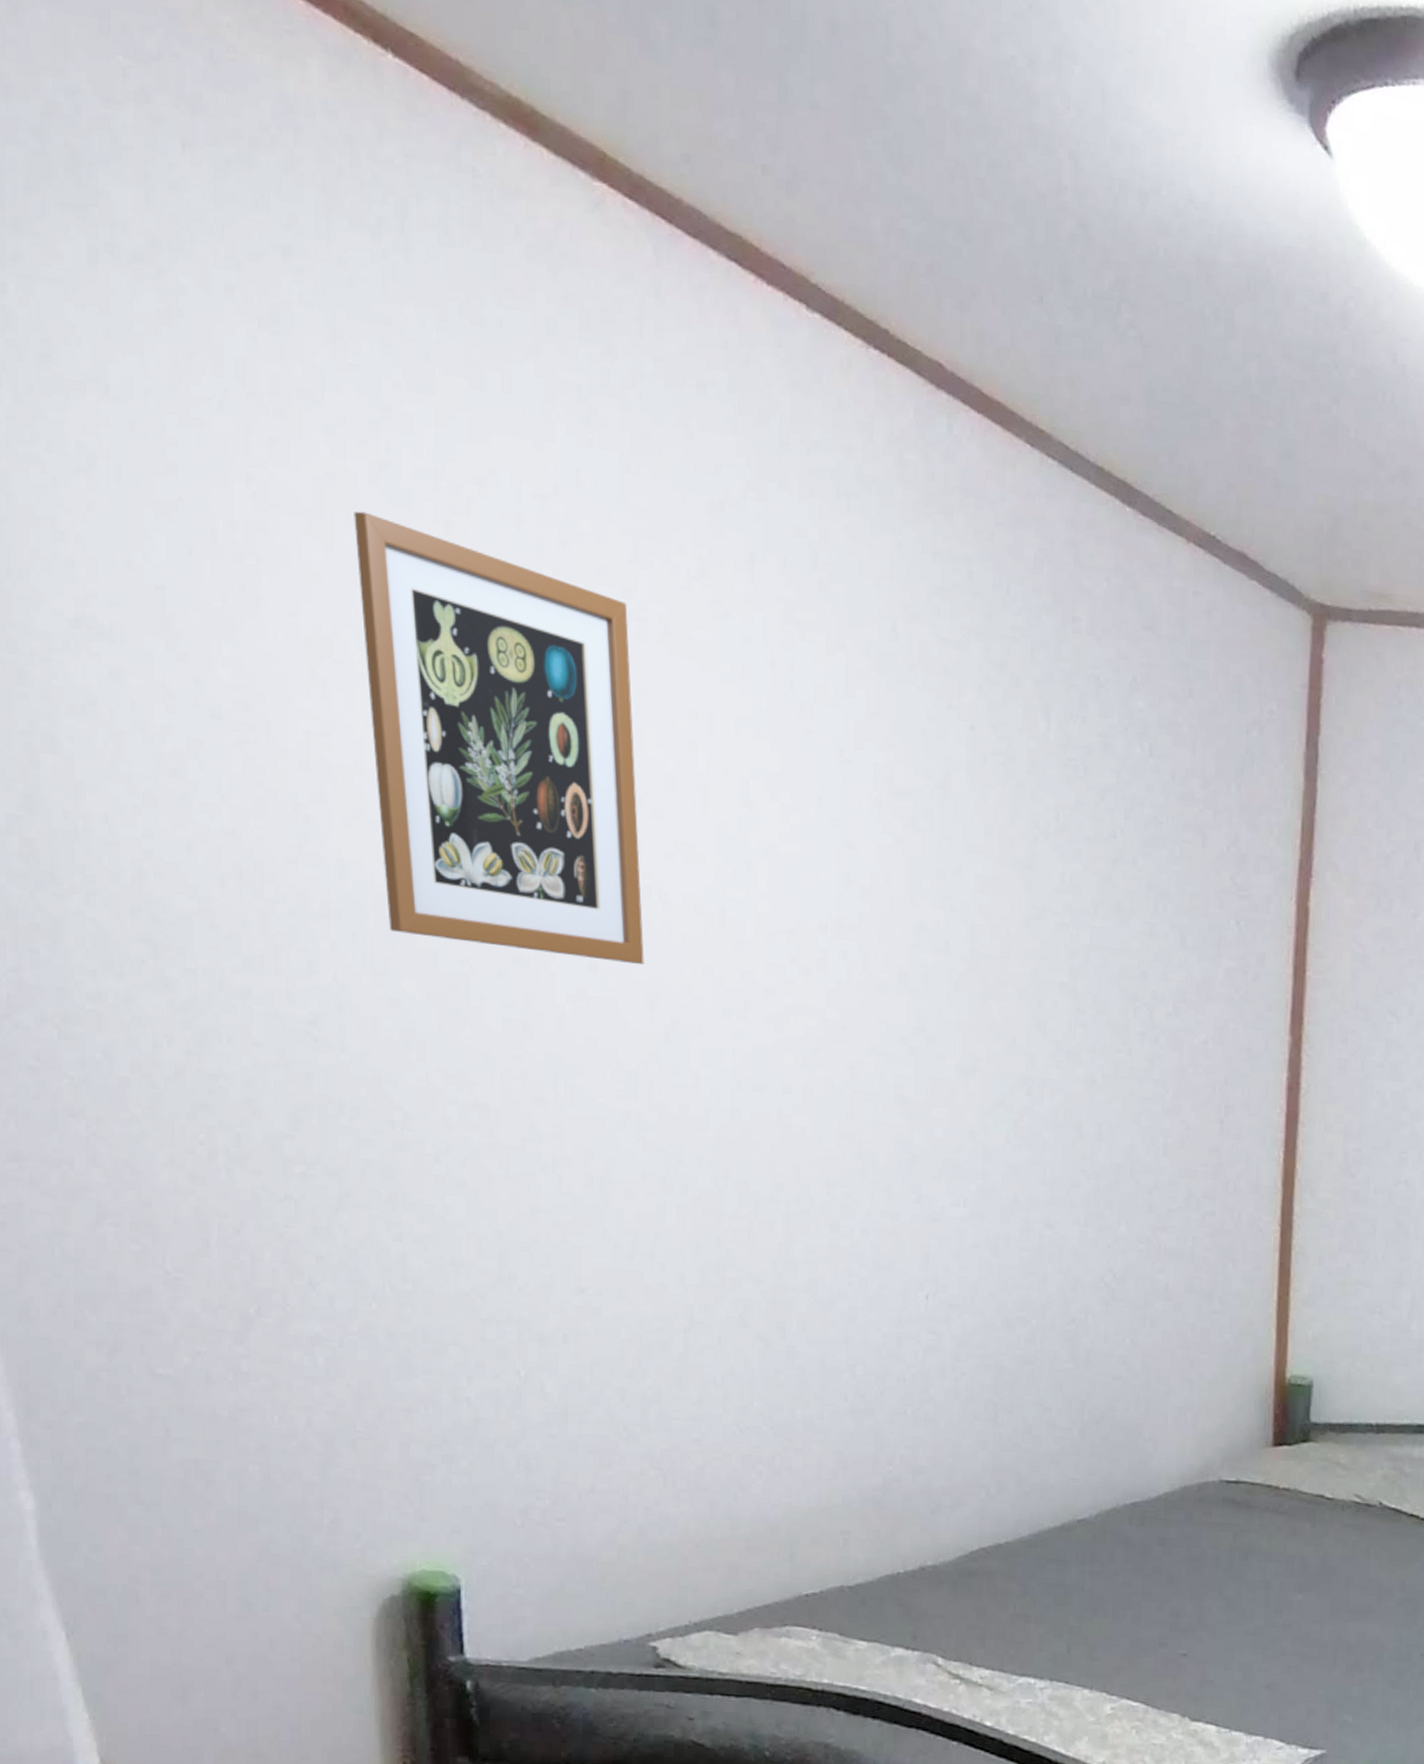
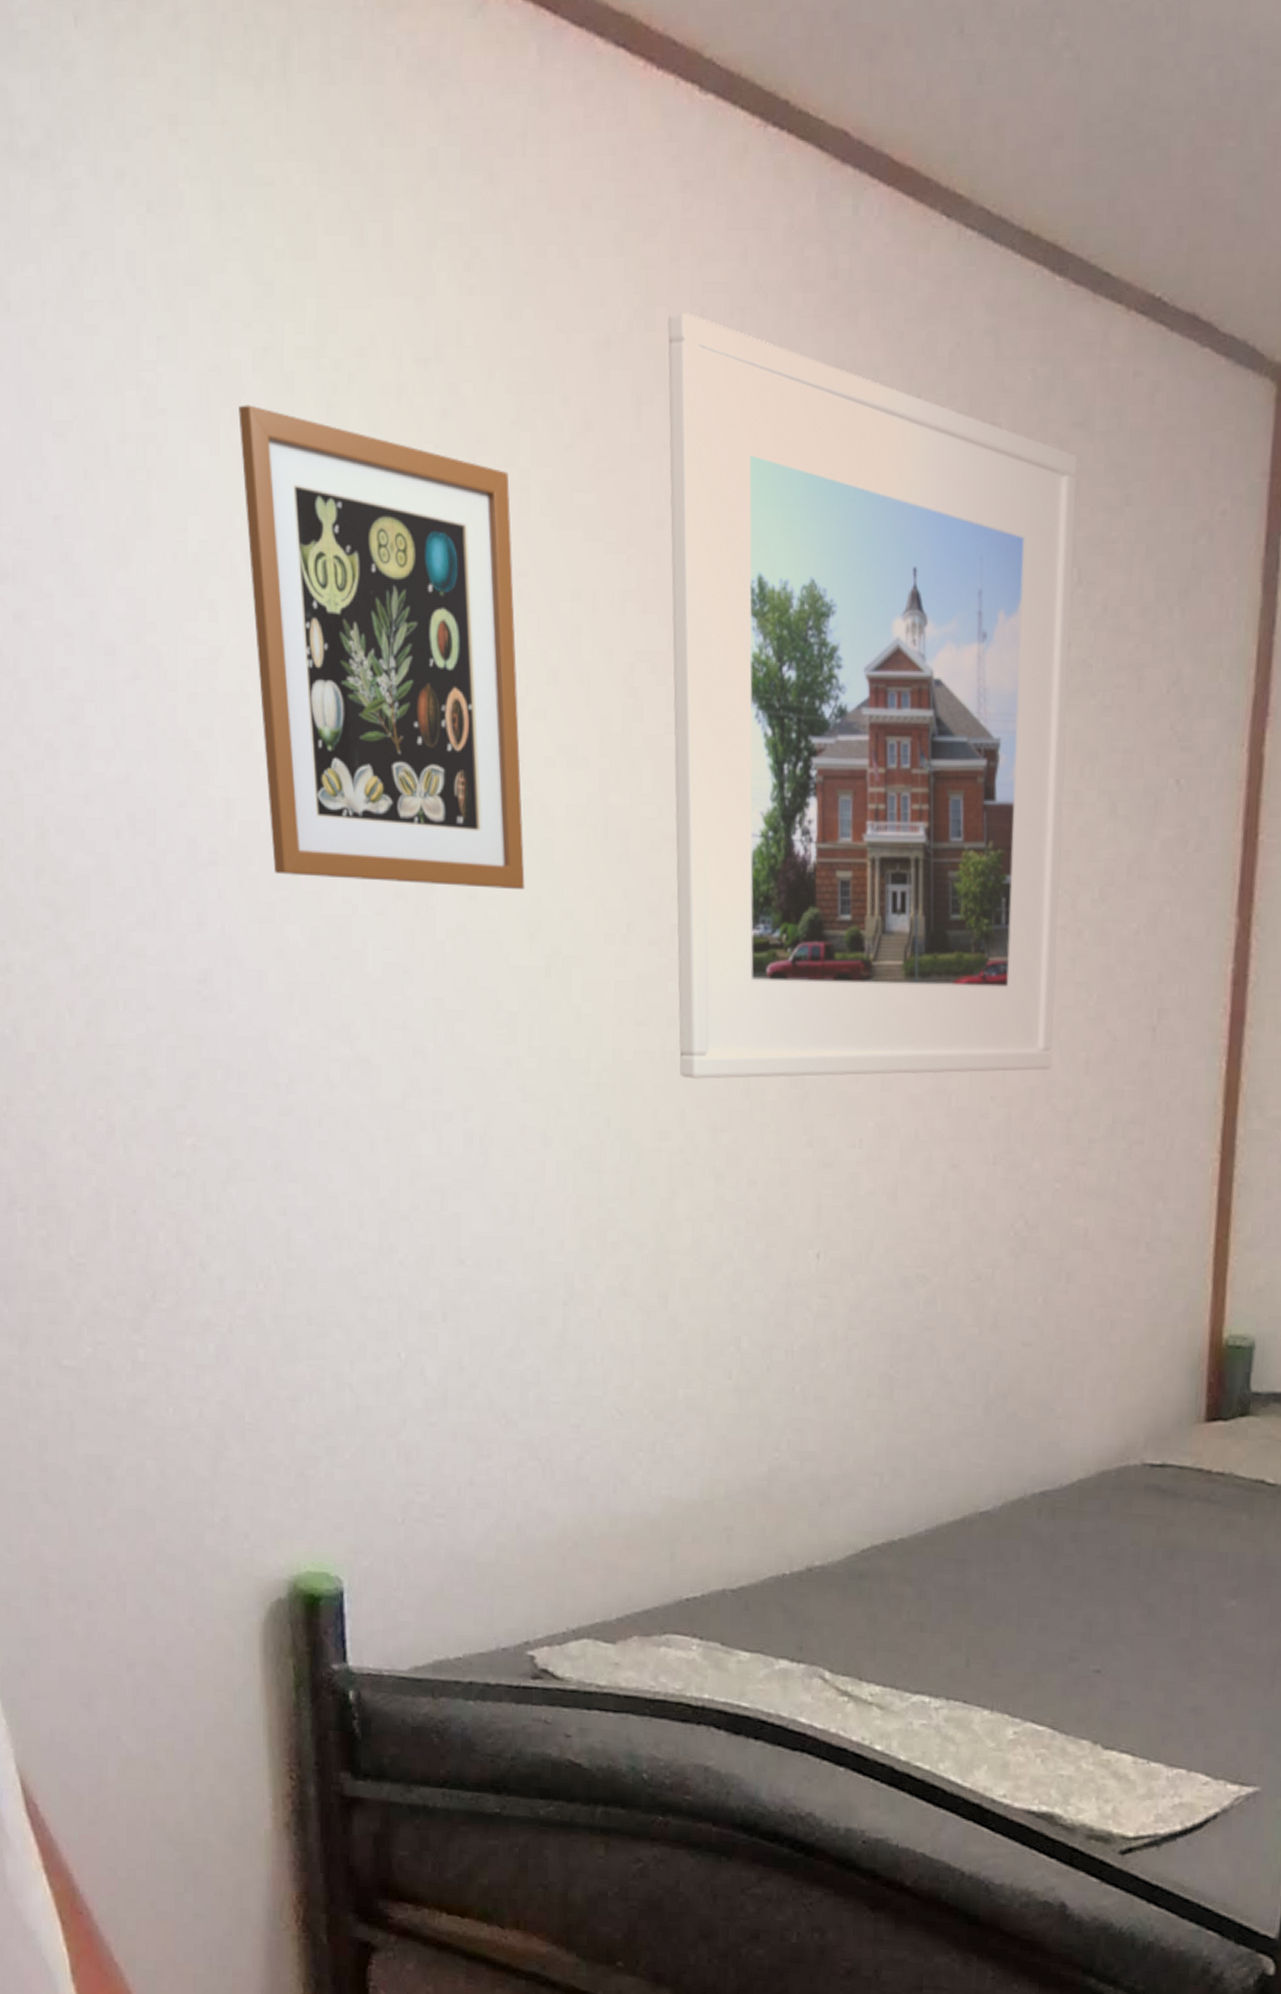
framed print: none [779,489,1147,1150] -> present [668,312,1077,1079]

